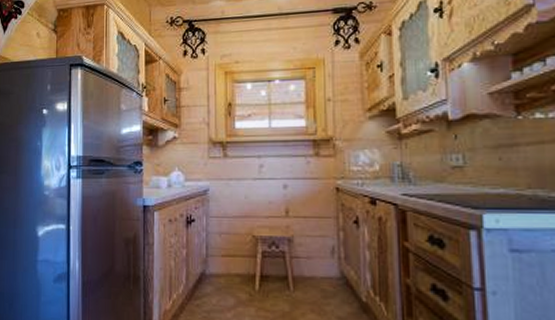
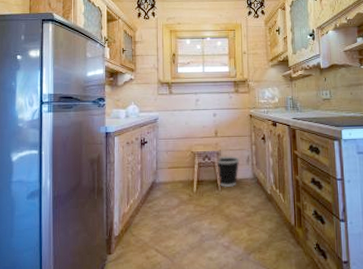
wastebasket: none [286,243,321,288] -> present [216,155,240,188]

